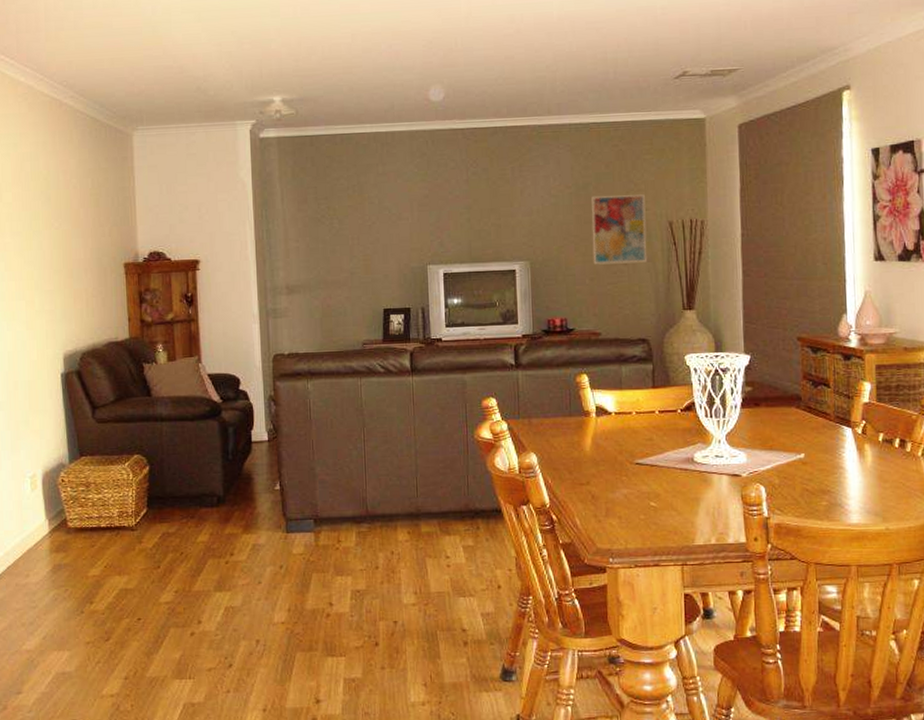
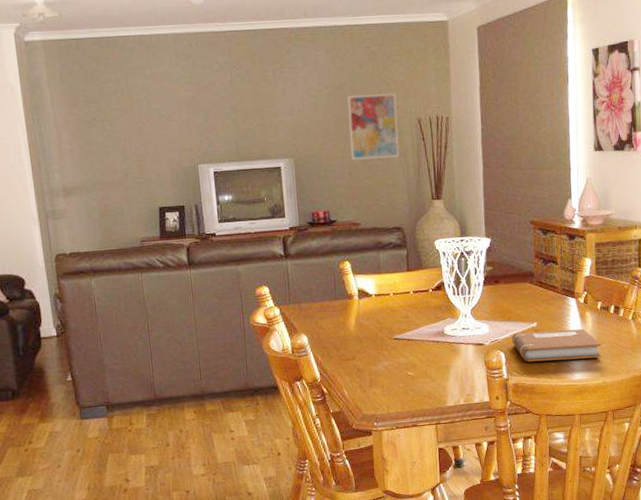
notebook: none [774,463,884,500] -> present [512,328,602,362]

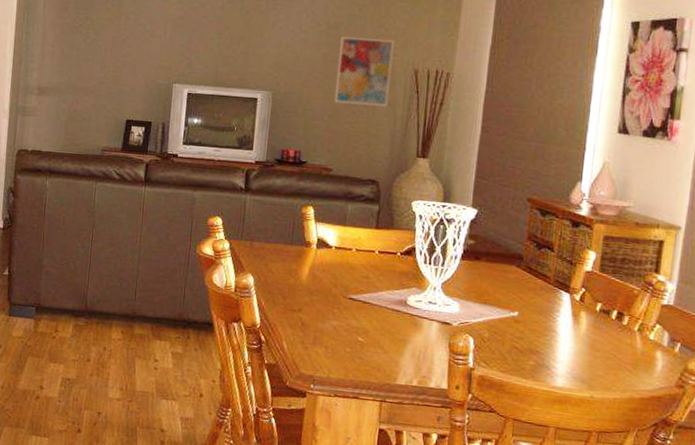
notebook: present [512,328,602,362] -> none [485,319,595,368]

